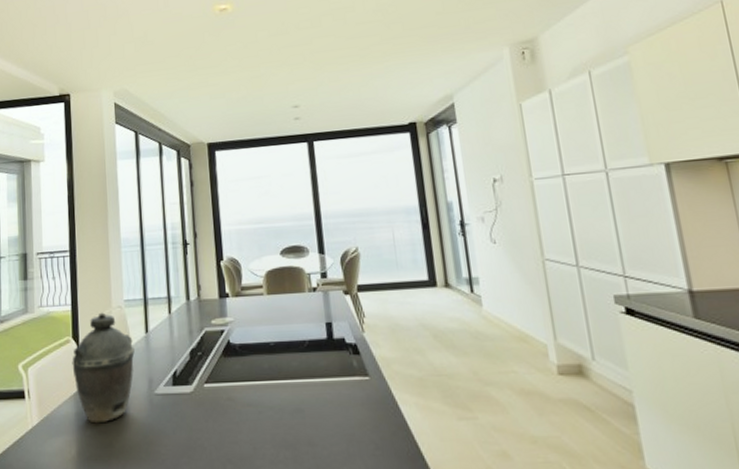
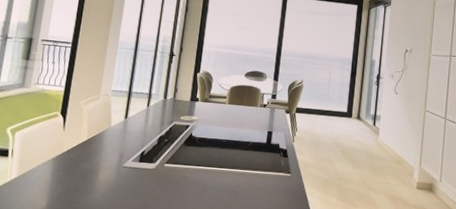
kettle: present [72,312,135,424] -> none [56,97,113,184]

